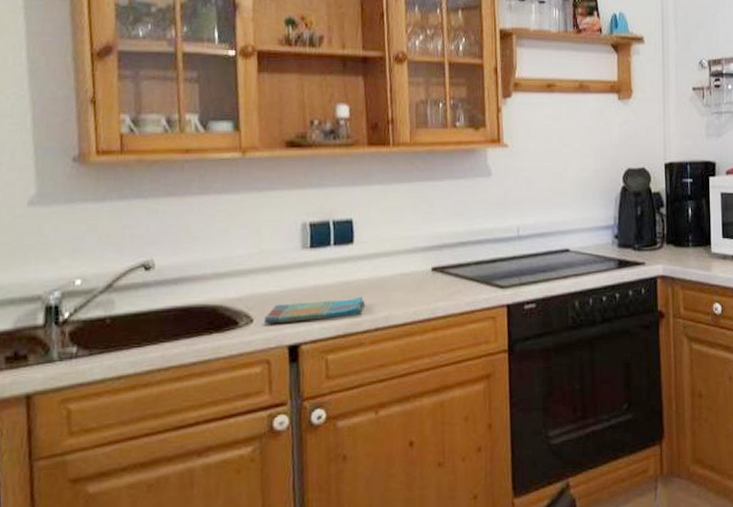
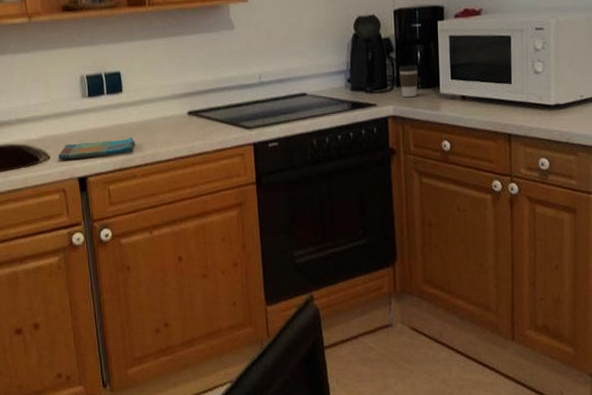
coffee cup: none [668,221,689,256] -> present [398,65,418,98]

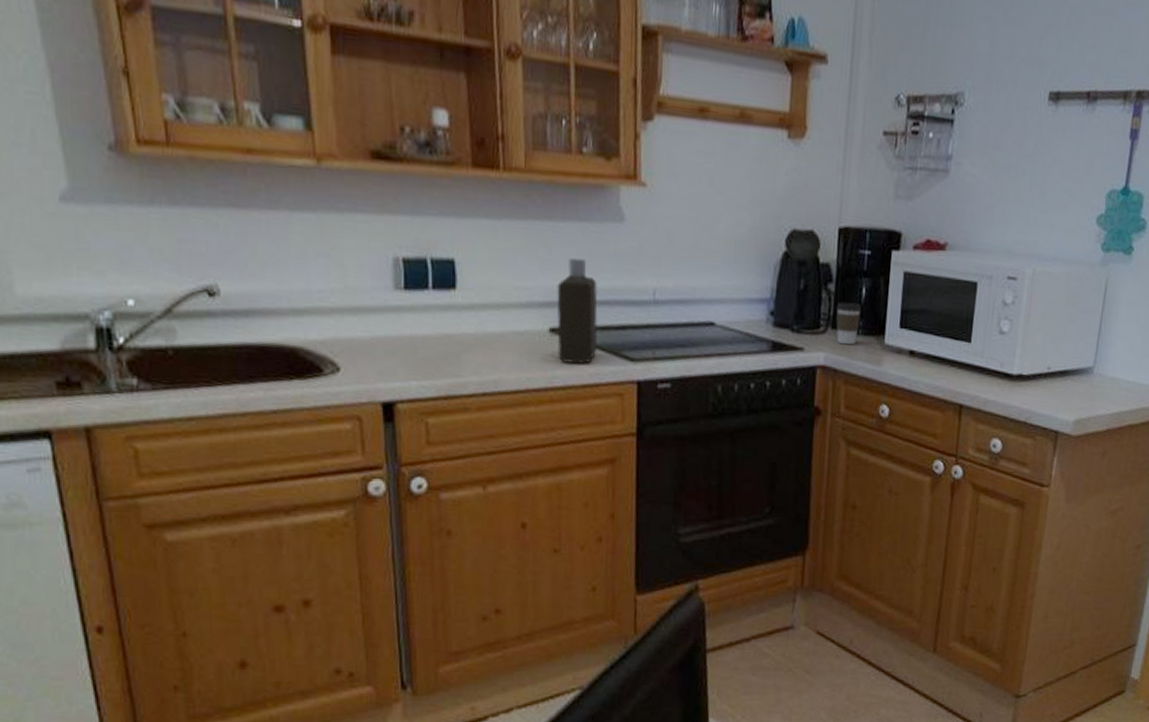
dish towel: present [58,137,135,160] -> none [352,353,470,376]
bottle: none [191,59,223,135] -> present [556,257,598,364]

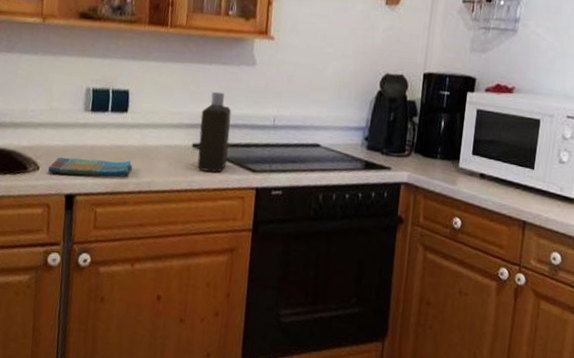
dish towel: none [352,353,470,376] -> present [47,157,132,178]
coffee cup: present [836,302,861,345] -> none [418,132,440,167]

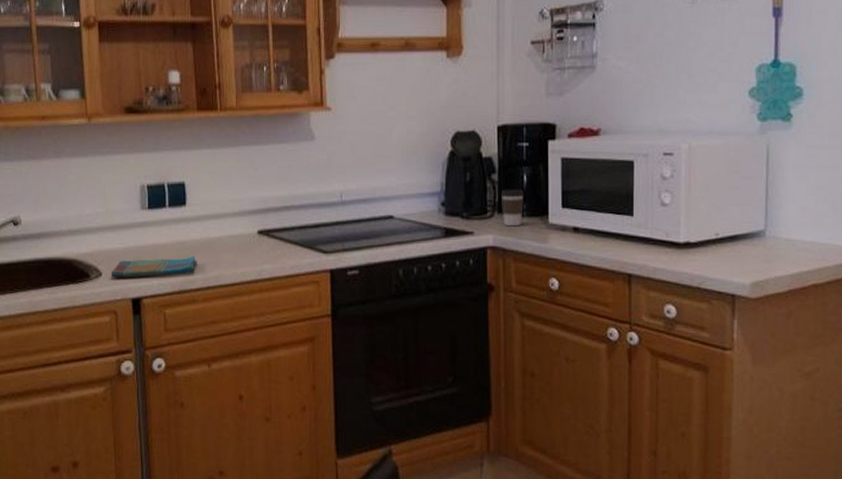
bottle: present [197,91,232,173] -> none [263,172,297,258]
coffee cup: none [418,132,440,167] -> present [500,189,524,227]

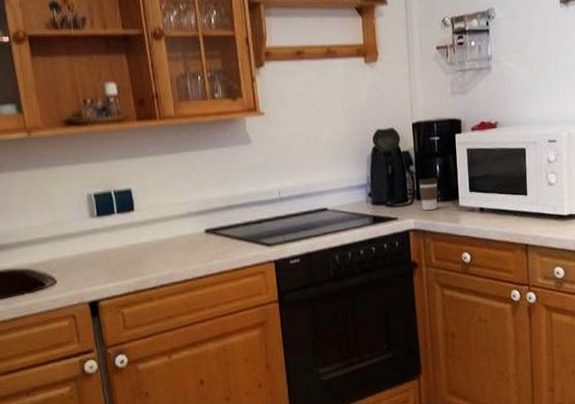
dish towel: present [110,256,197,278] -> none [65,257,150,284]

